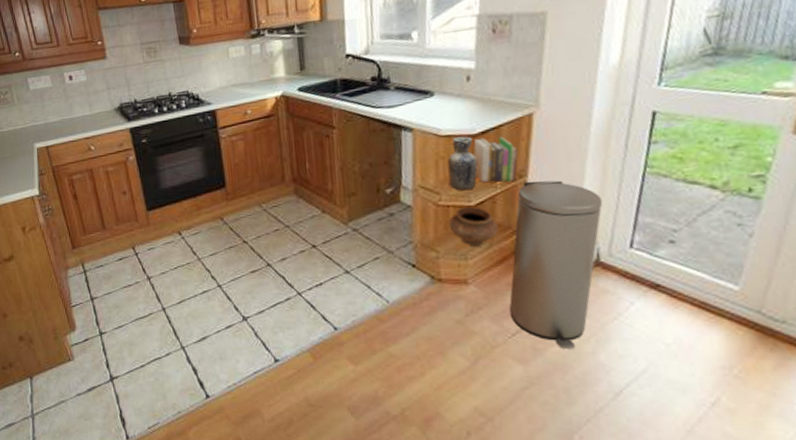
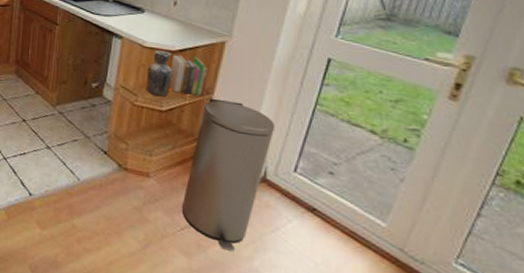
decorative pot: present [448,206,498,247] -> none [140,110,182,146]

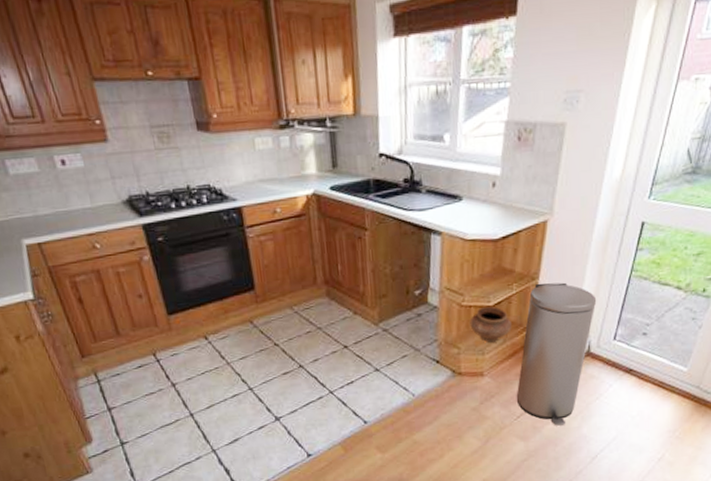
decorative pot: none [140,110,182,146] -> present [469,306,511,343]
ceramic jug: present [146,50,174,97] -> none [471,241,499,292]
books: present [169,54,209,96] -> none [494,241,533,284]

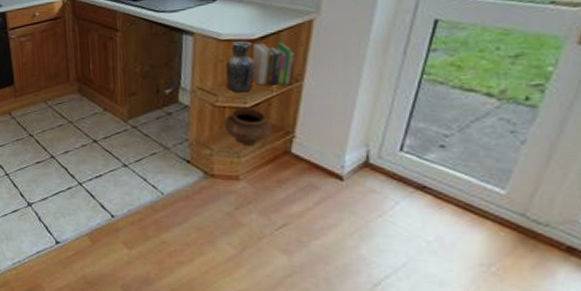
ceramic jug: none [471,241,499,292] -> present [225,41,256,93]
books: none [494,241,533,284] -> present [251,41,297,86]
pedal bin: present [516,282,597,426] -> none [277,85,377,242]

